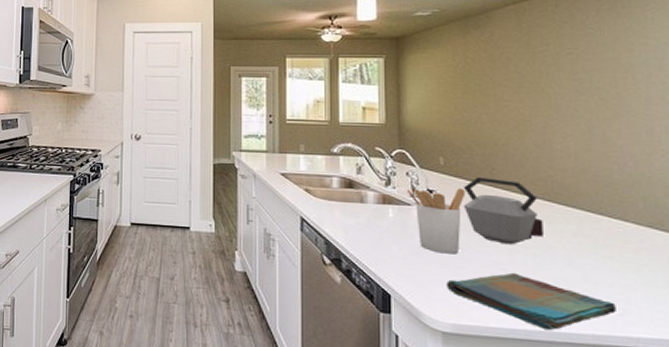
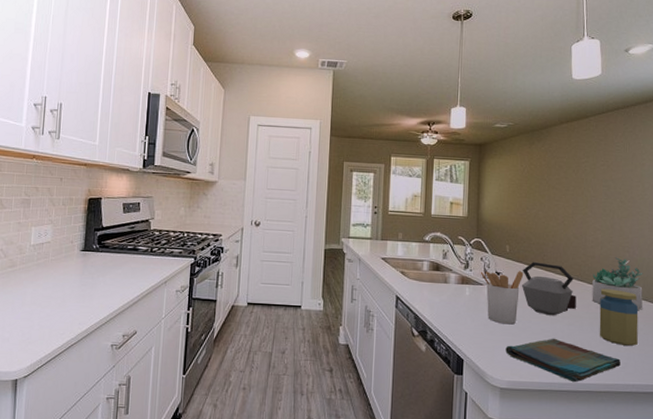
succulent plant: none [565,170,645,240] -> present [592,257,643,310]
jar: none [578,211,641,287] -> present [599,289,639,346]

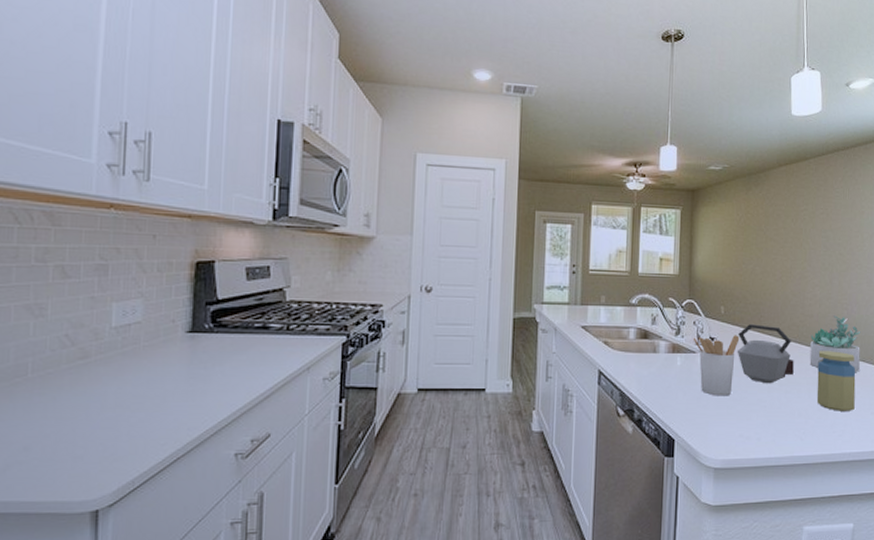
dish towel: present [505,338,621,383] -> none [720,408,838,456]

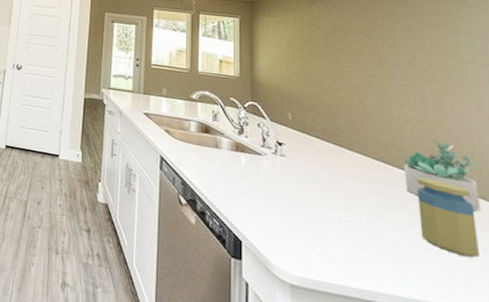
utensil holder: present [693,335,740,396] -> none [258,139,312,207]
kettle: present [737,324,794,384] -> none [309,135,385,204]

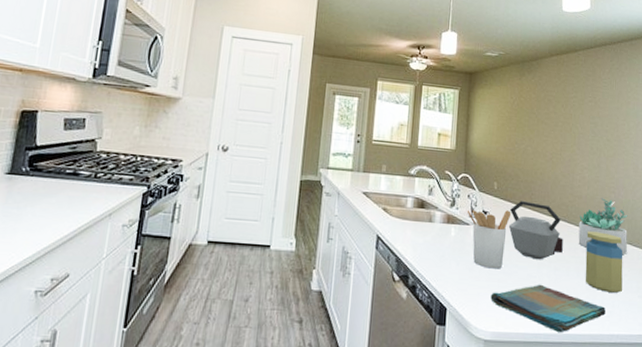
utensil holder: none [258,139,312,207] -> present [467,210,511,269]
dish towel: none [294,230,457,295] -> present [490,284,606,333]
kettle: none [309,135,385,204] -> present [508,201,563,260]

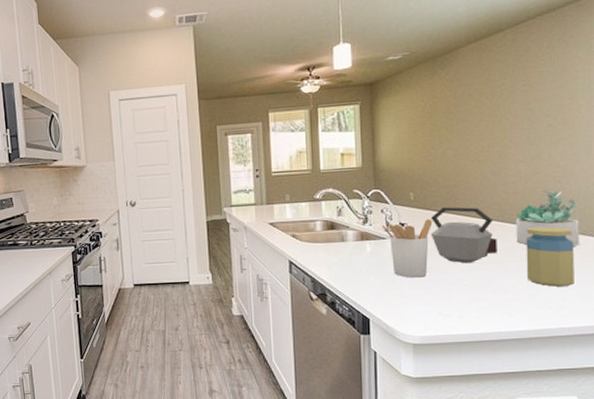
dish towel: present [490,284,606,333] -> none [416,286,554,332]

